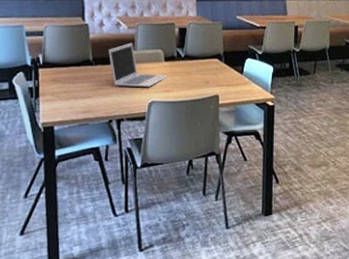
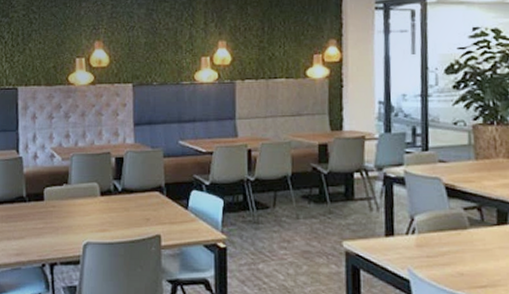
laptop: present [108,43,169,88] -> none [42,176,105,227]

